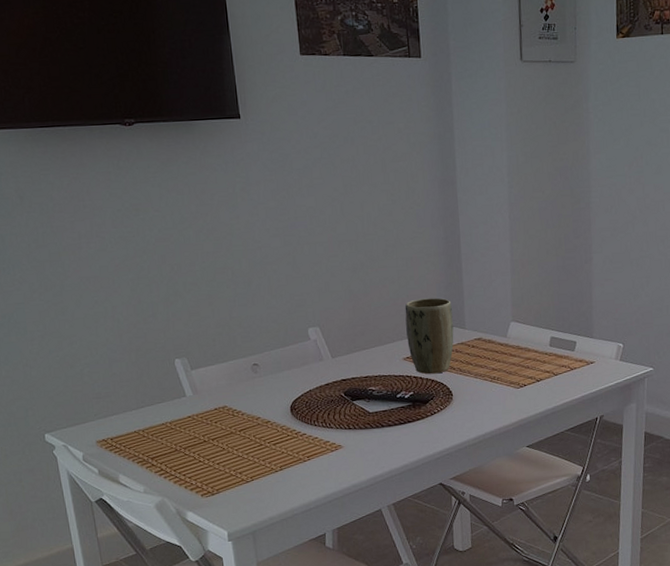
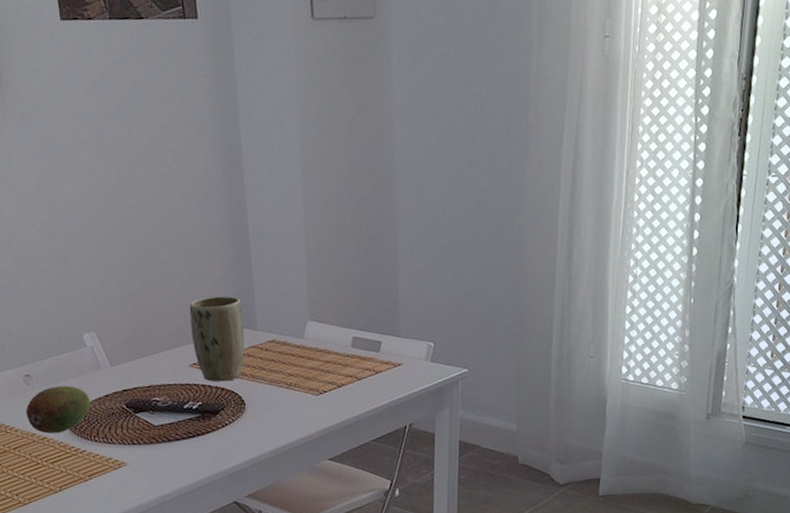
fruit: none [252,374,312,418] -> present [25,385,91,434]

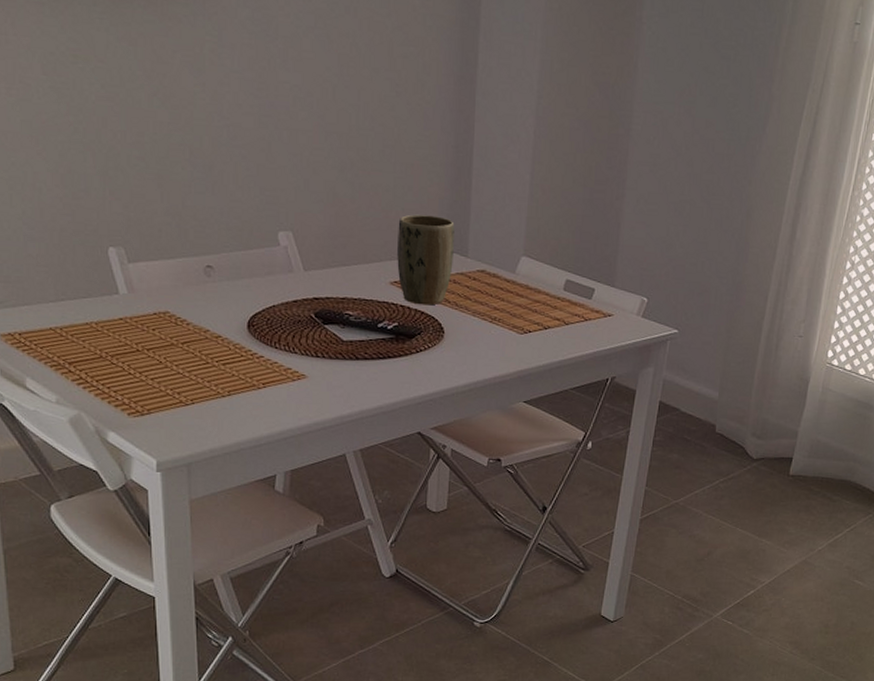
fruit: present [25,385,91,434] -> none [201,282,276,333]

